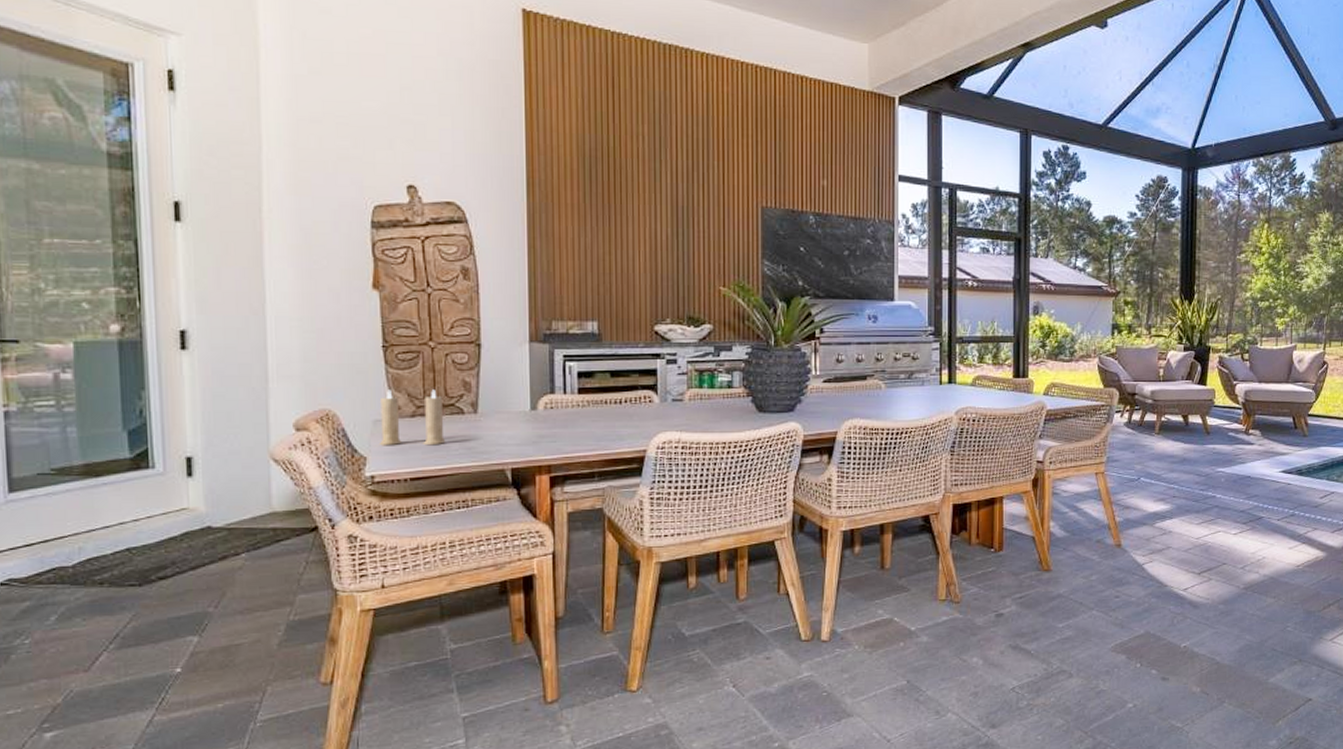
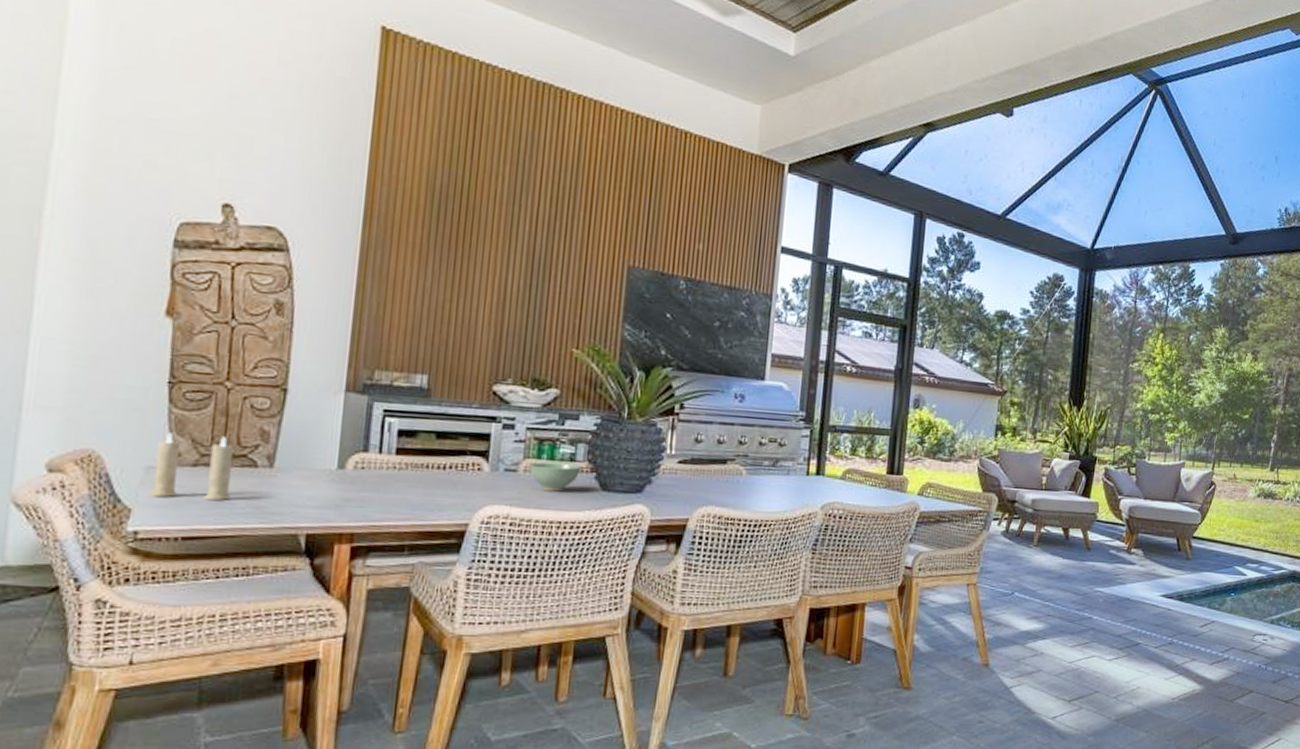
bowl: none [693,391,738,416] -> present [529,462,581,492]

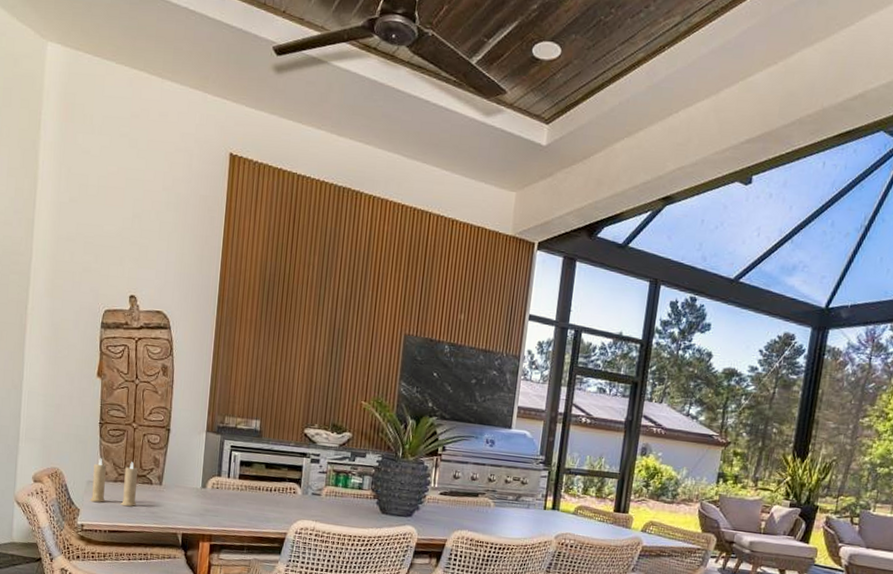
bowl: present [529,462,581,492] -> none [329,489,367,513]

